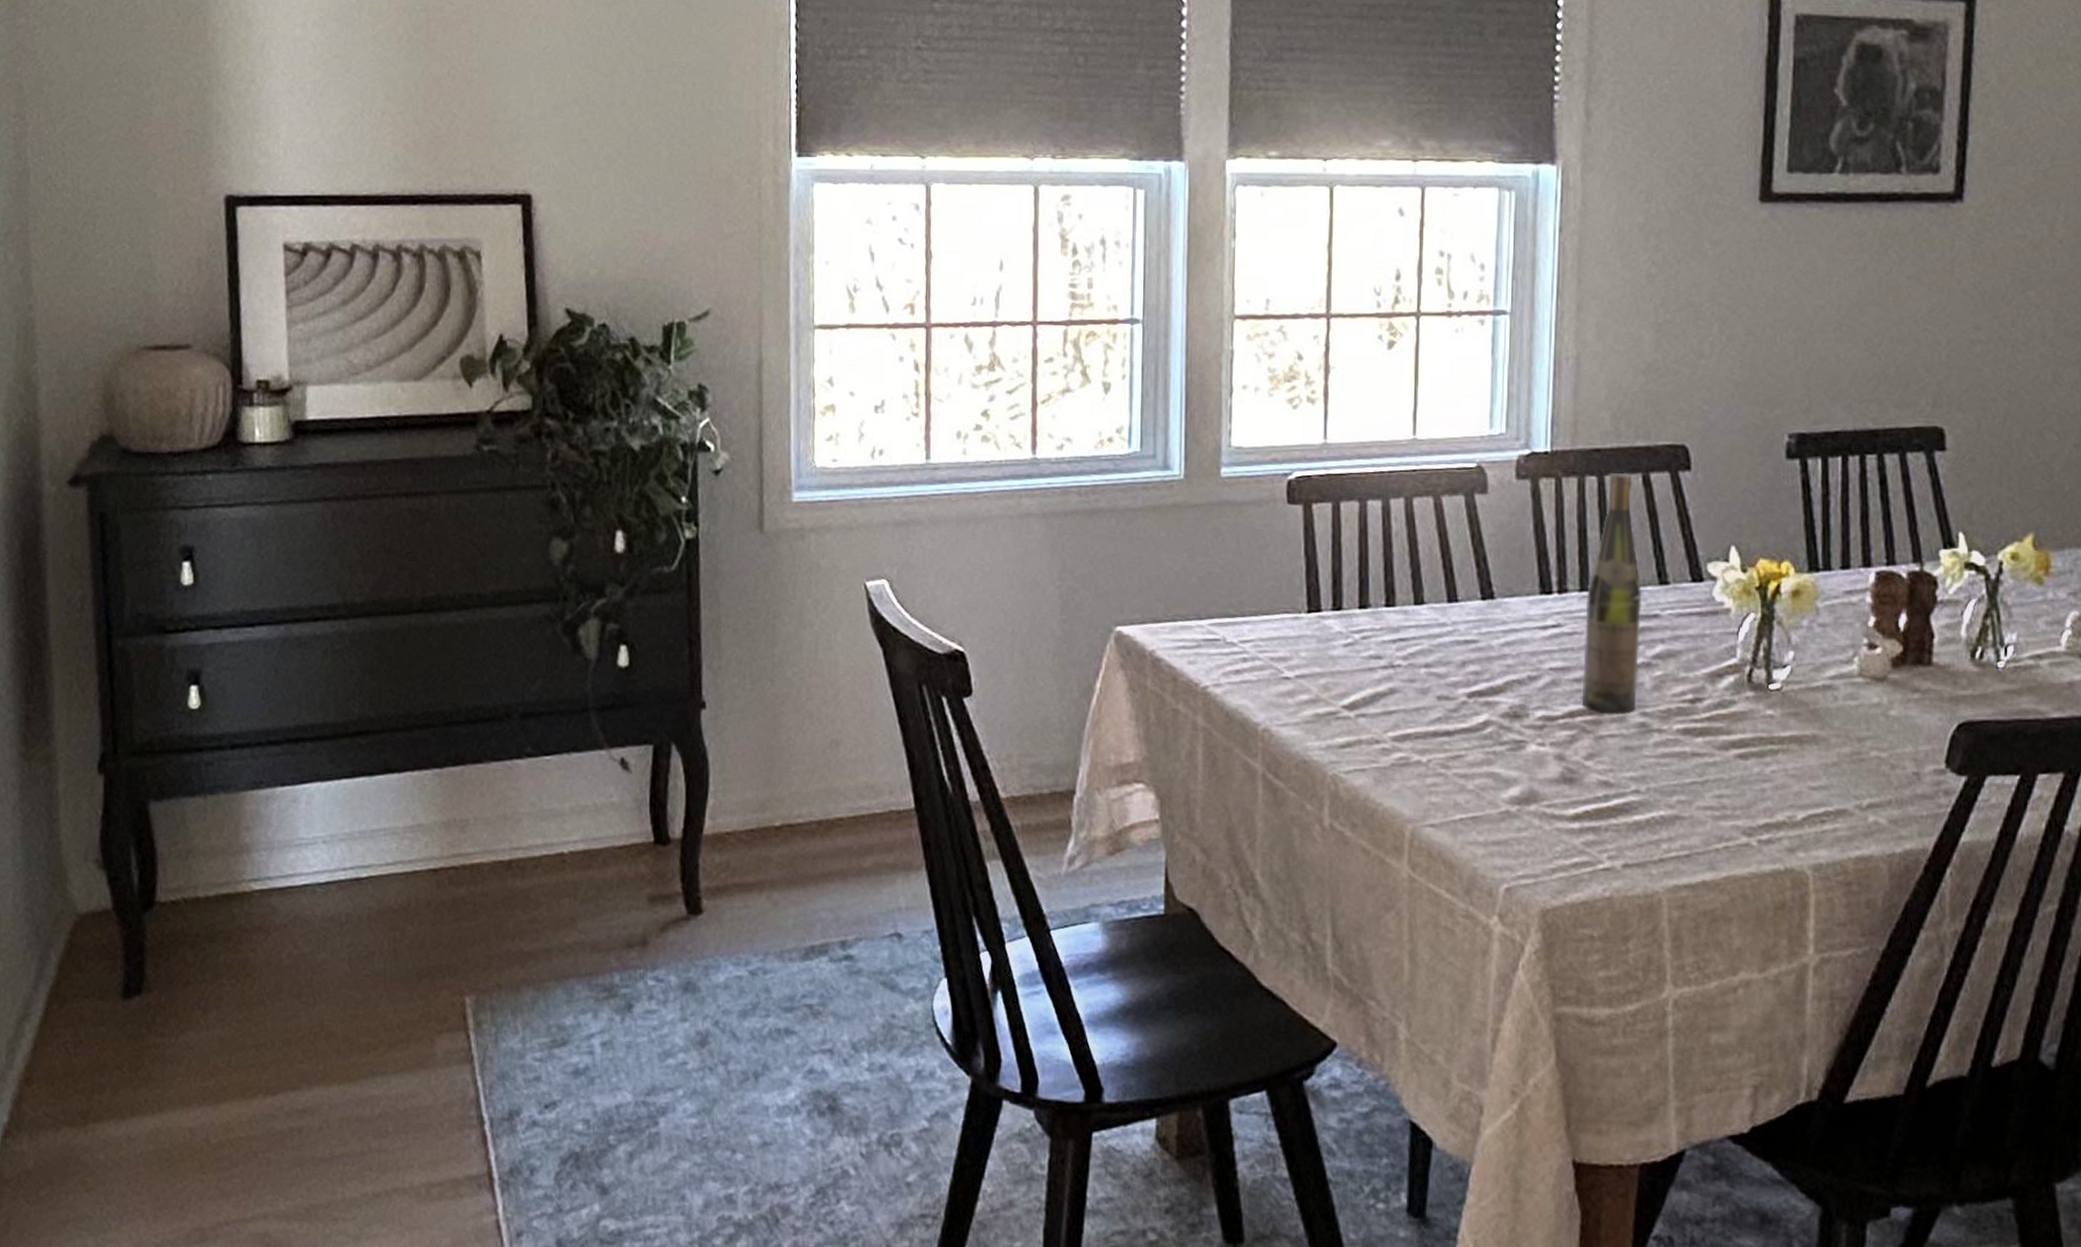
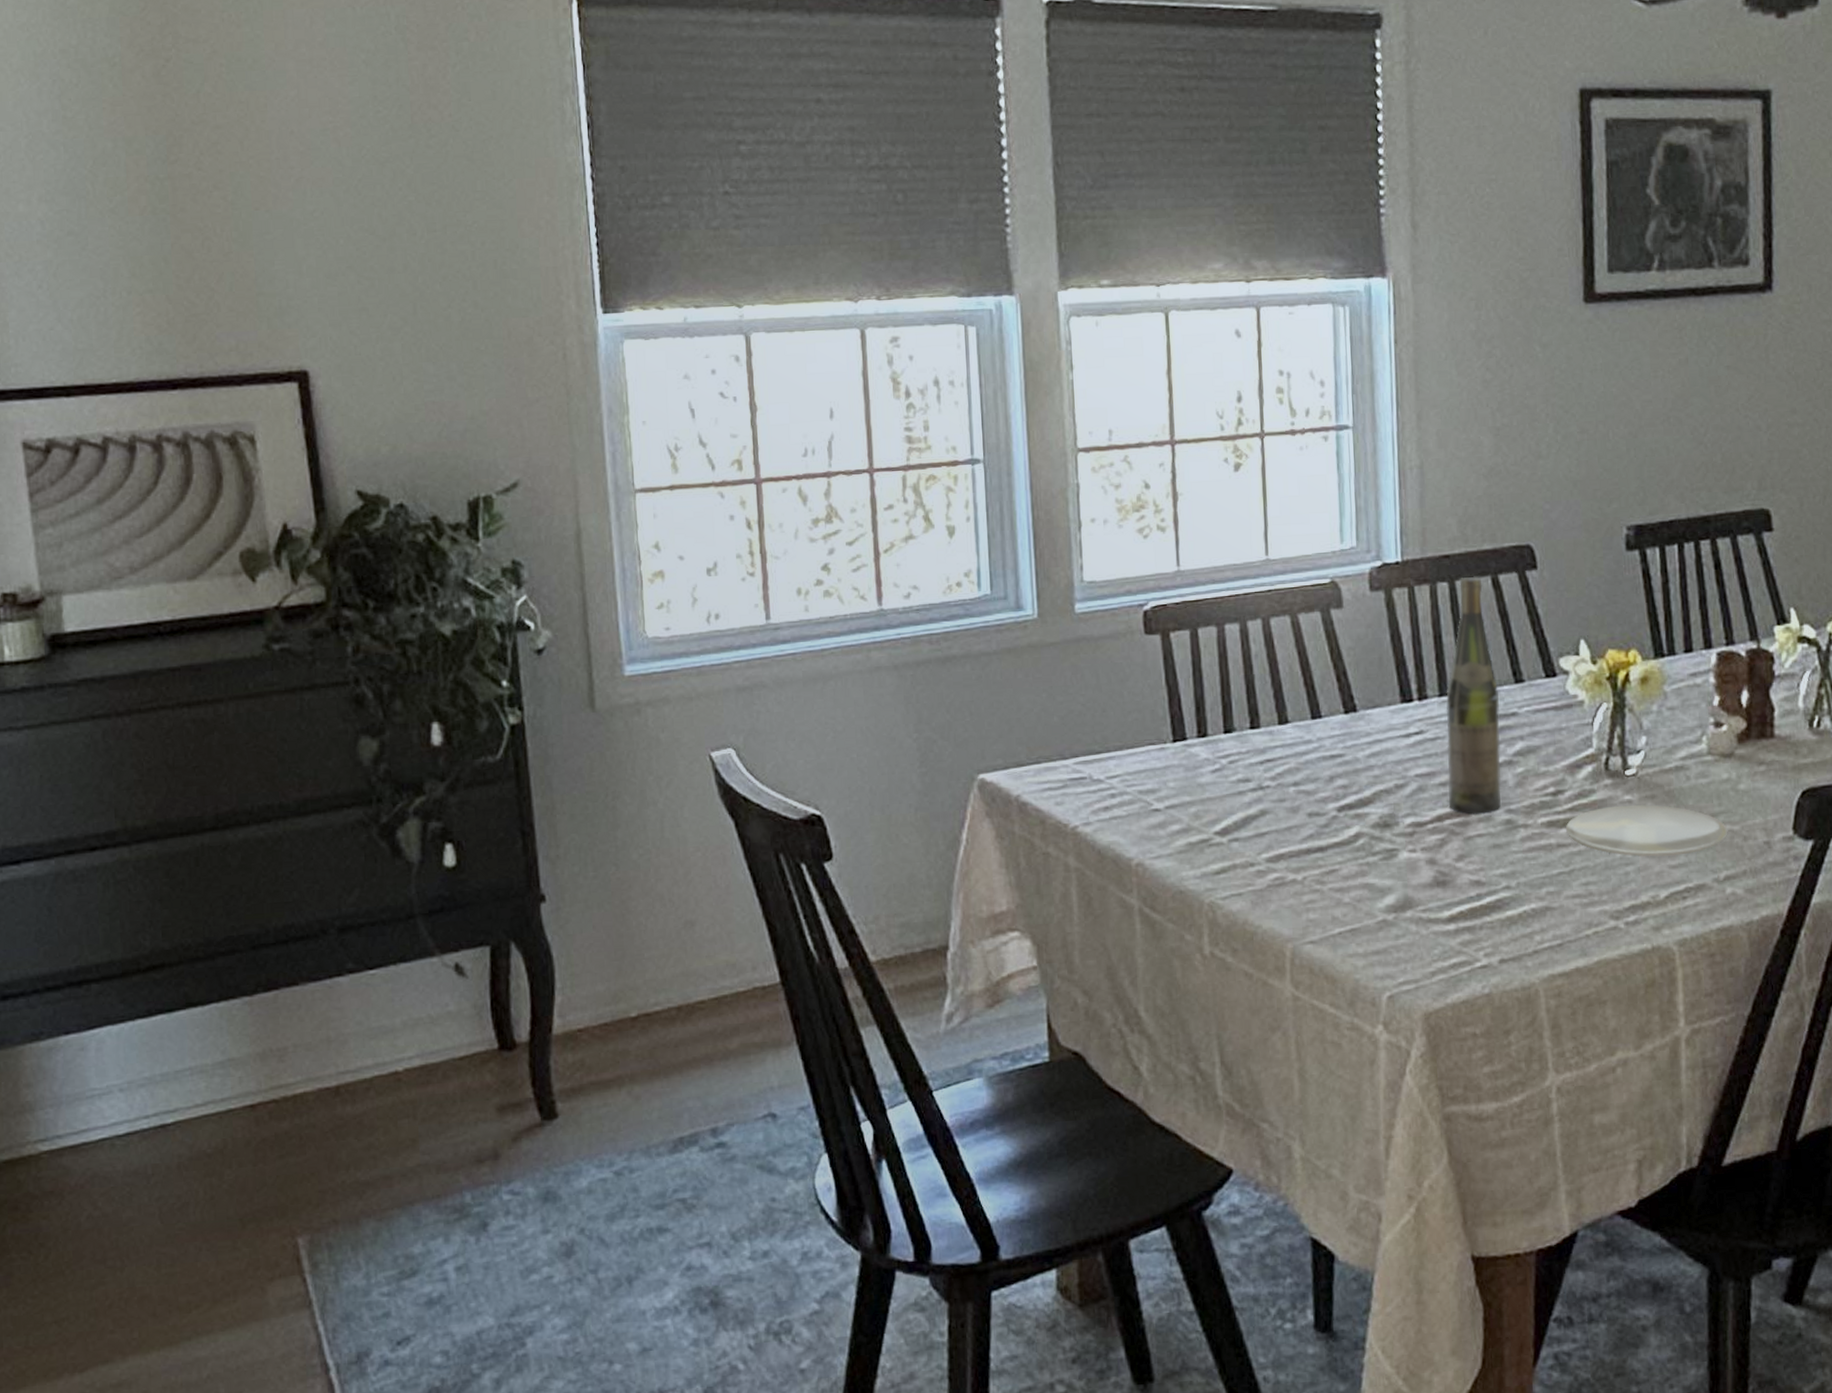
plate: none [1702,719,1875,778] -> present [1566,805,1728,857]

